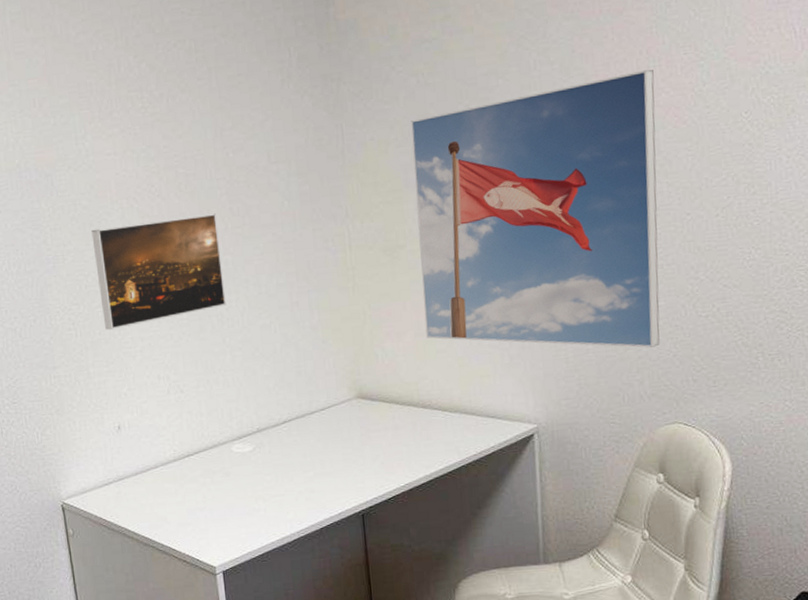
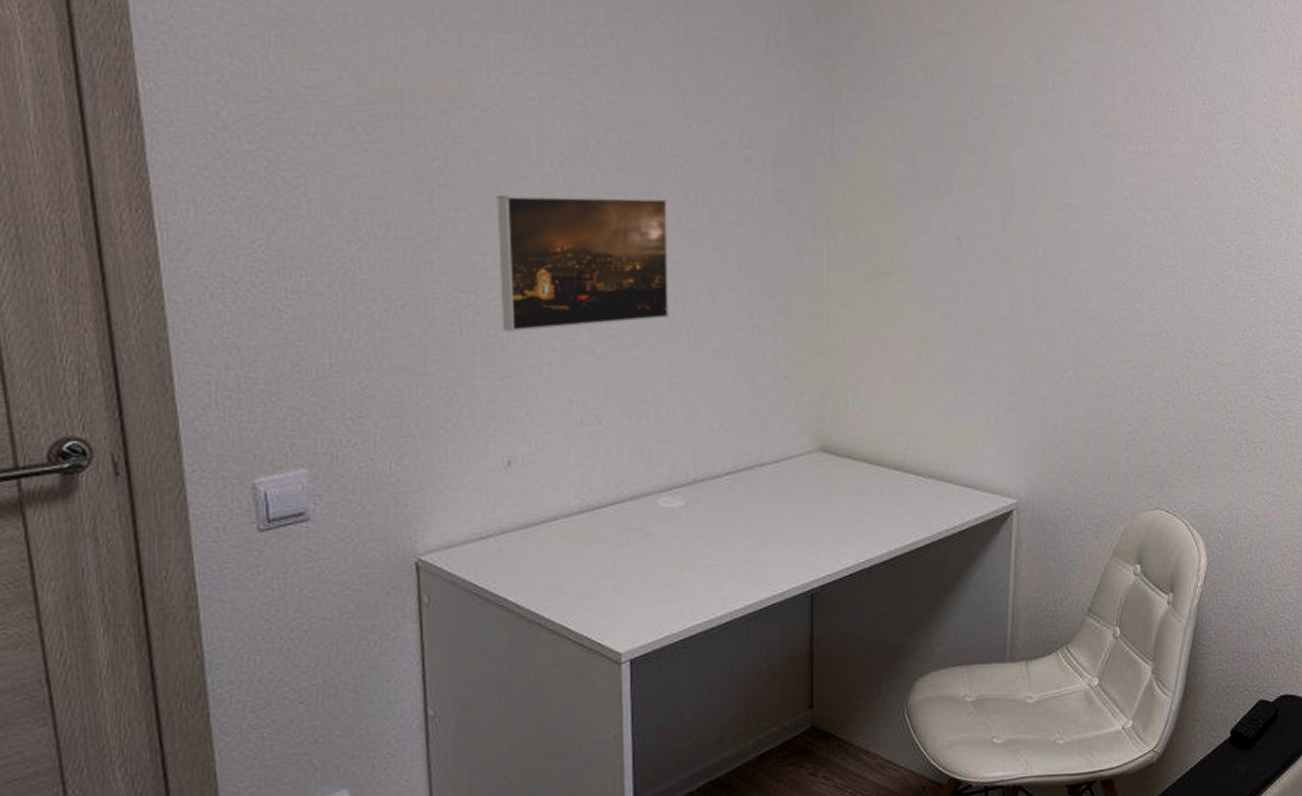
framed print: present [411,69,660,348] -> none [906,113,1171,423]

